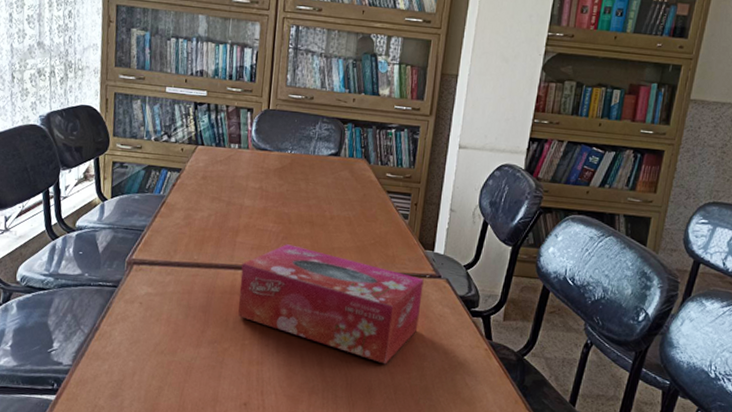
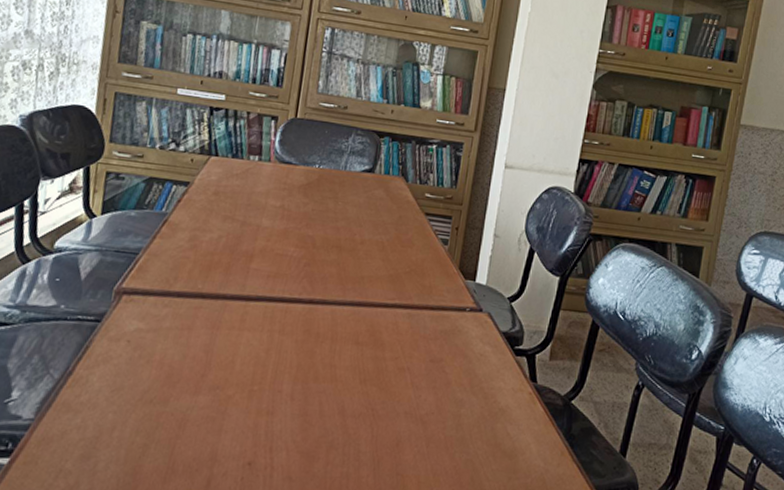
tissue box: present [238,244,424,365] -> none [247,271,463,413]

